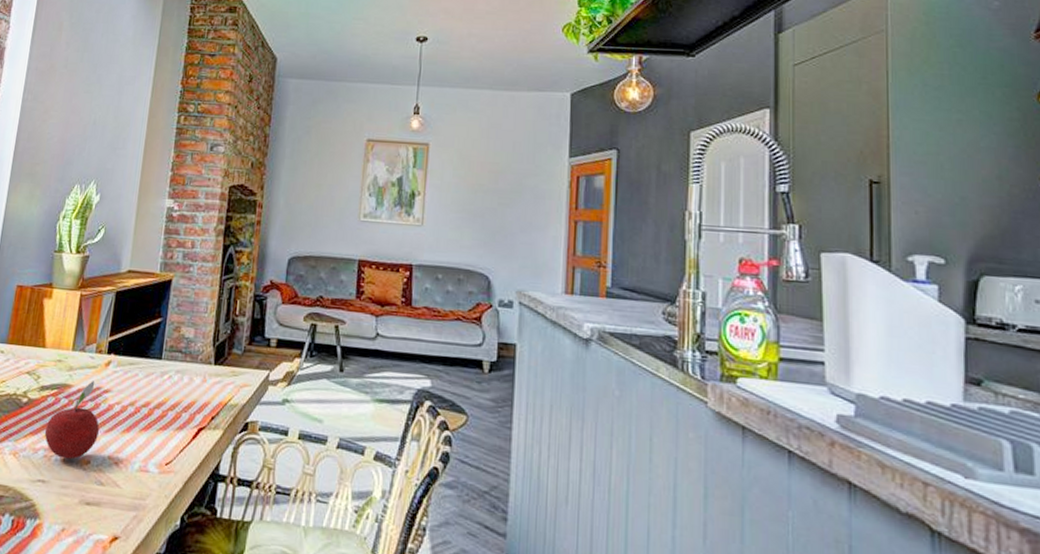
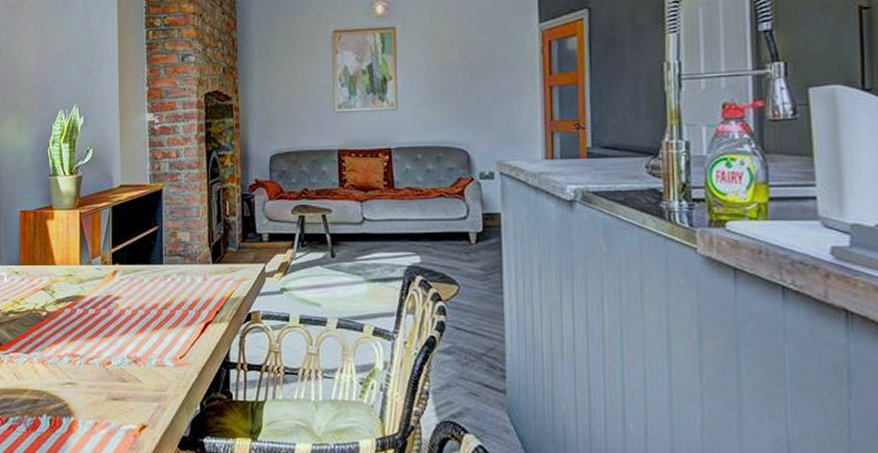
fruit: present [44,381,99,460] -> none [66,290,115,362]

